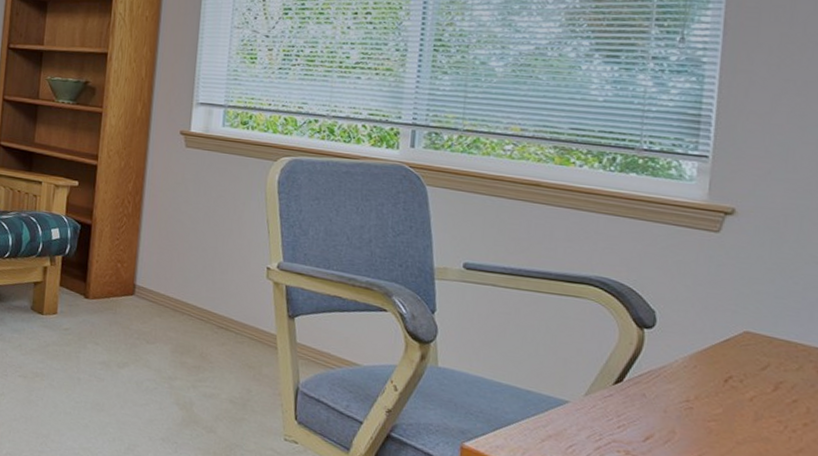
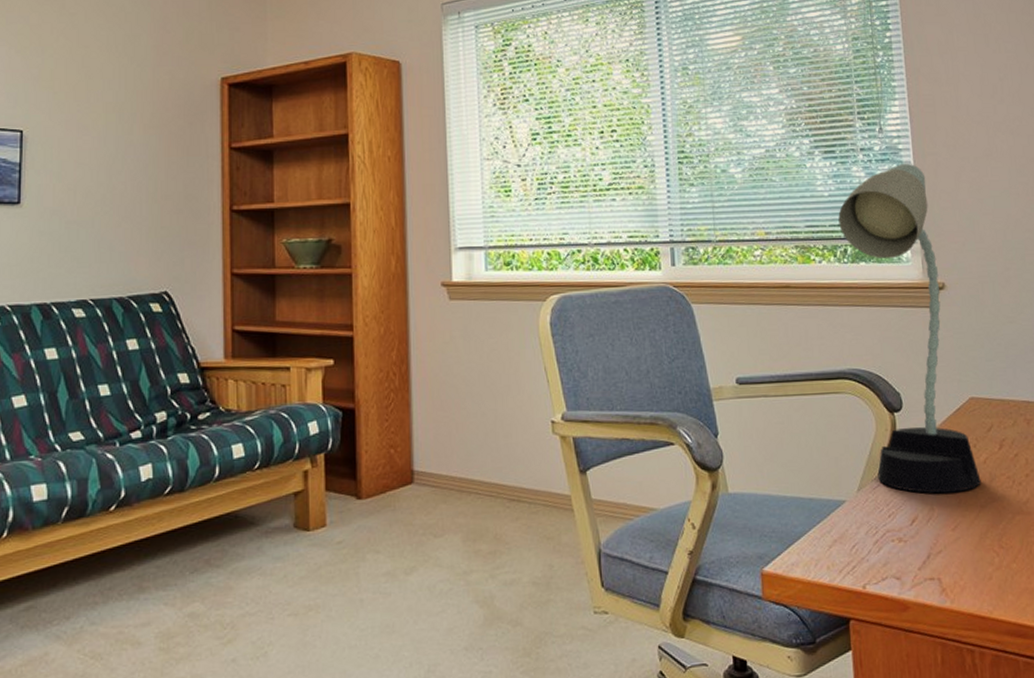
desk lamp: none [610,77,743,424] -> present [838,163,981,494]

